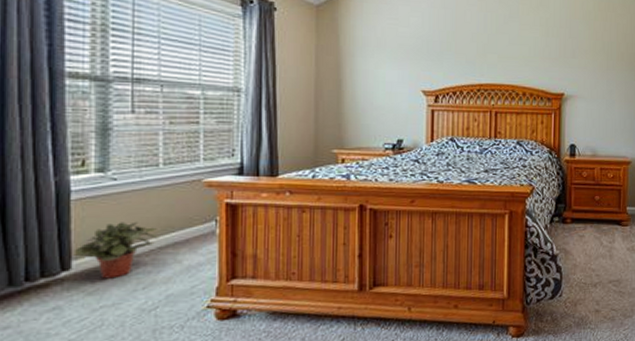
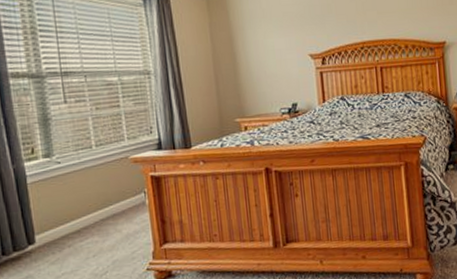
potted plant: present [73,221,160,279] -> none [35,198,101,250]

